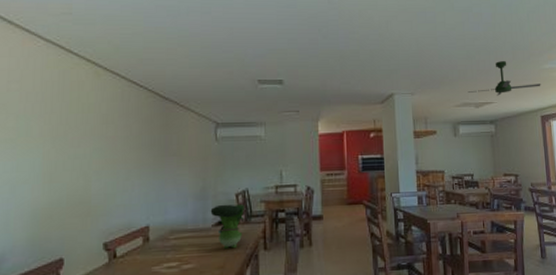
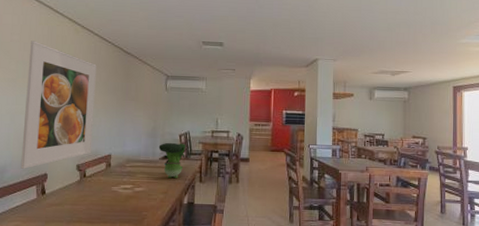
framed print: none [25,89,125,255] -> present [20,40,97,169]
ceiling fan: present [467,61,541,96] -> none [385,34,456,66]

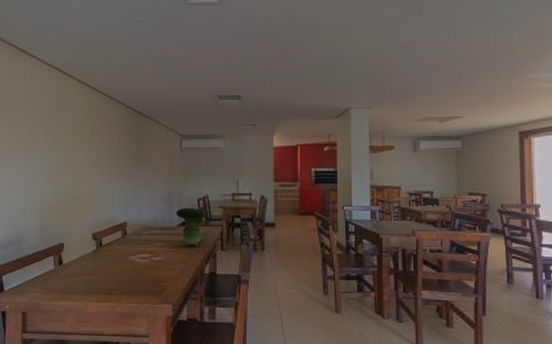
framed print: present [20,40,97,169] -> none [37,105,108,239]

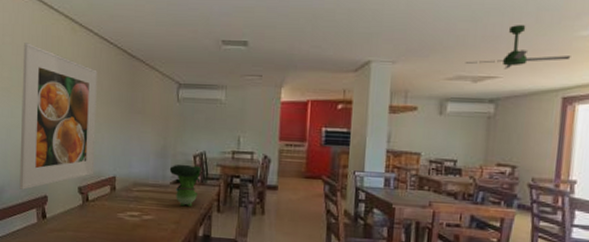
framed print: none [37,105,108,239] -> present [19,43,97,190]
ceiling fan: none [432,72,522,110] -> present [465,25,571,69]

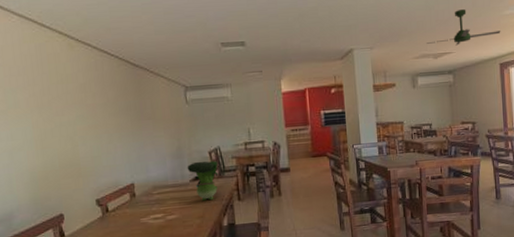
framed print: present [19,43,97,190] -> none [16,63,111,212]

